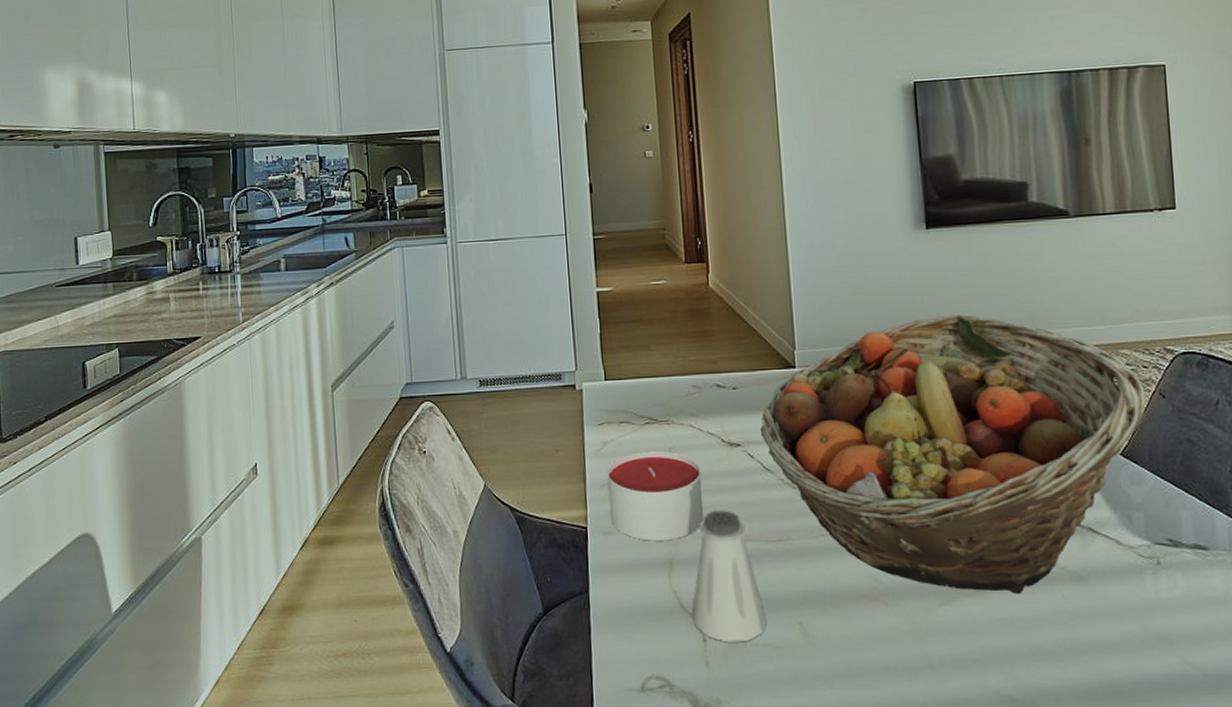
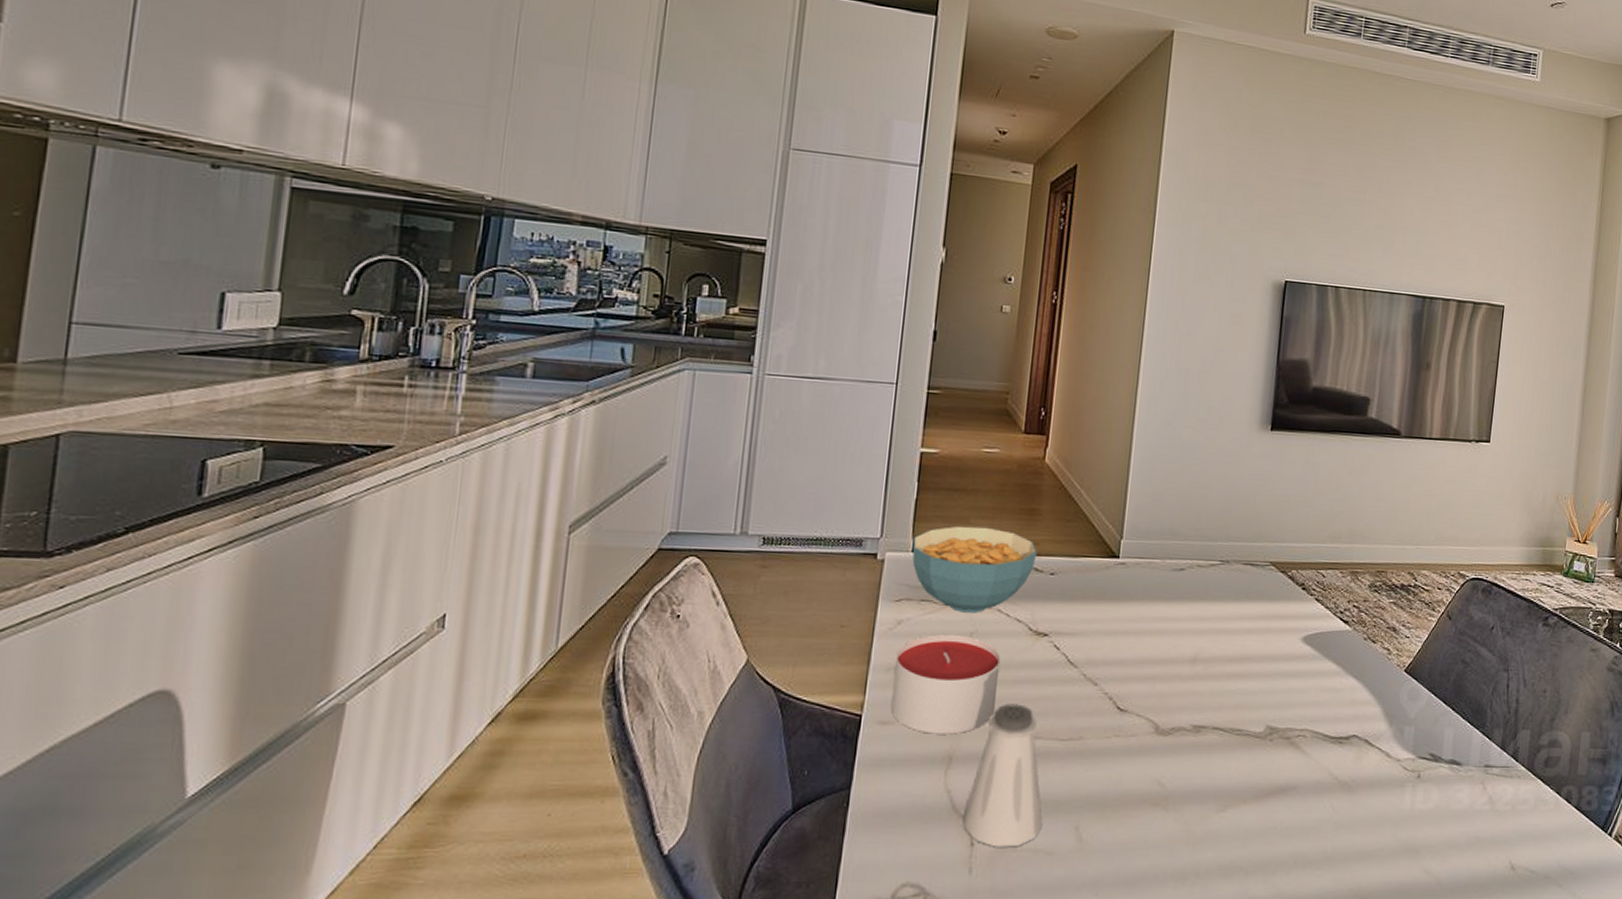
cereal bowl: none [604,352,717,431] -> present [912,526,1037,613]
fruit basket: present [760,314,1148,595] -> none [1071,519,1437,803]

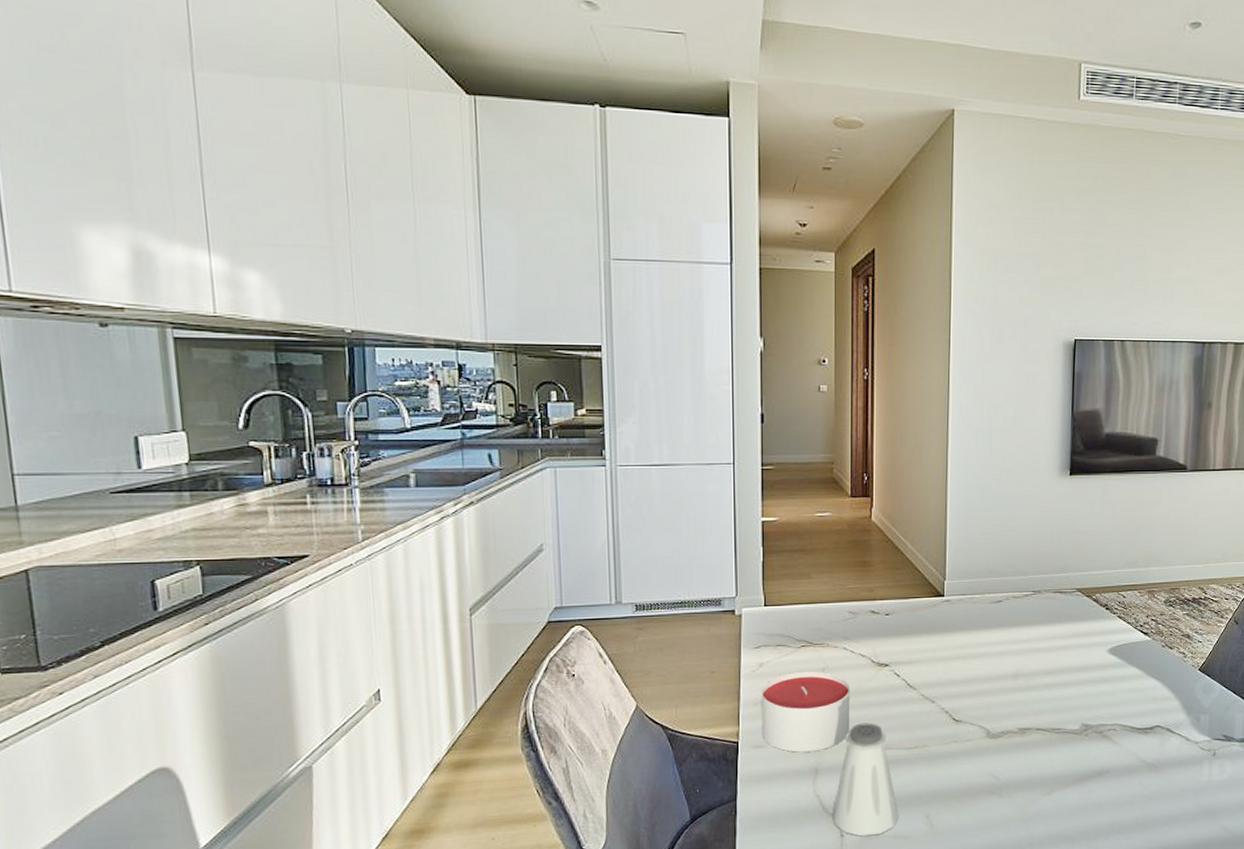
cereal bowl: present [912,526,1037,613] -> none [764,580,872,653]

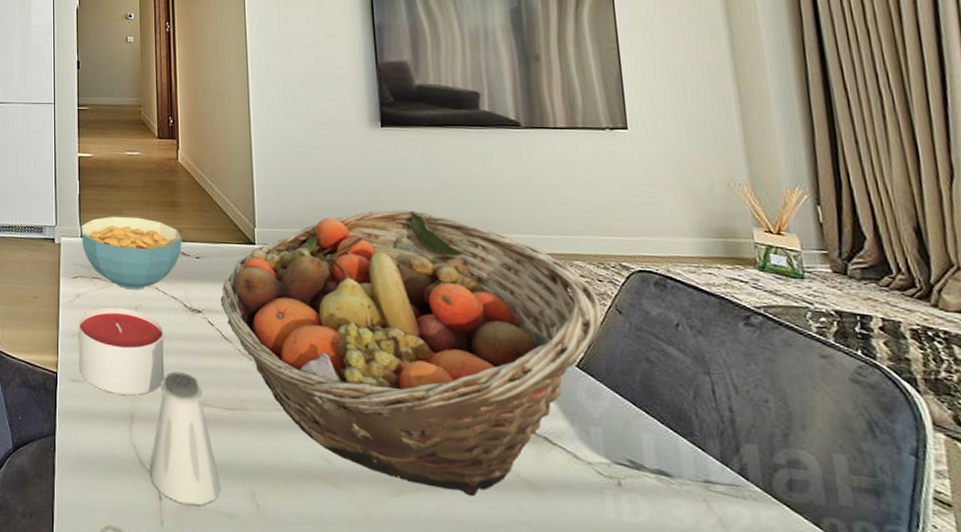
cereal bowl: none [764,580,872,653] -> present [81,216,182,290]
fruit basket: none [907,552,1225,784] -> present [220,209,604,497]

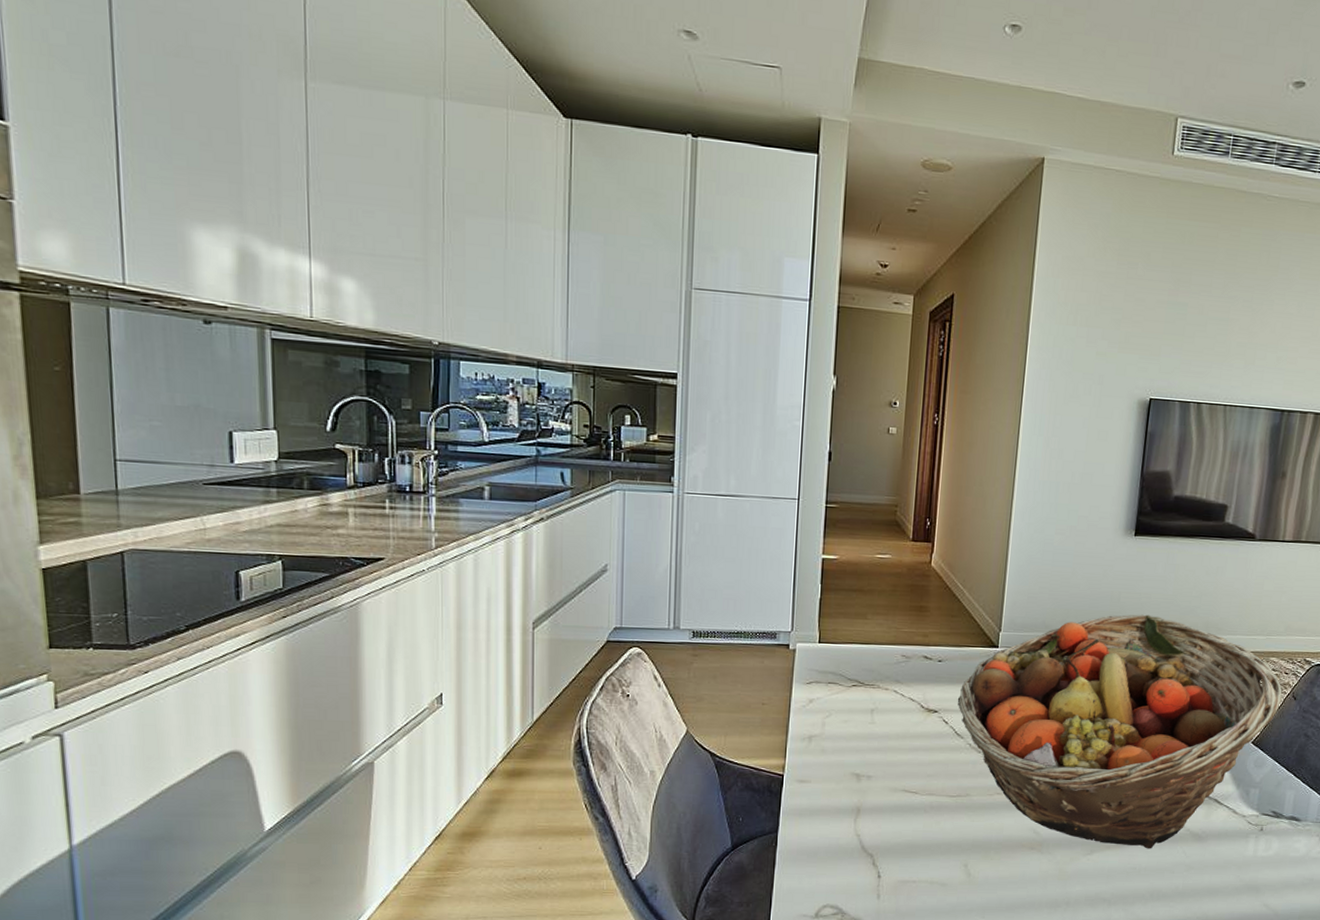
candle: present [78,307,165,396] -> none [807,711,898,791]
cereal bowl: present [81,216,182,290] -> none [819,621,927,694]
saltshaker: present [150,371,221,506] -> none [871,767,938,879]

